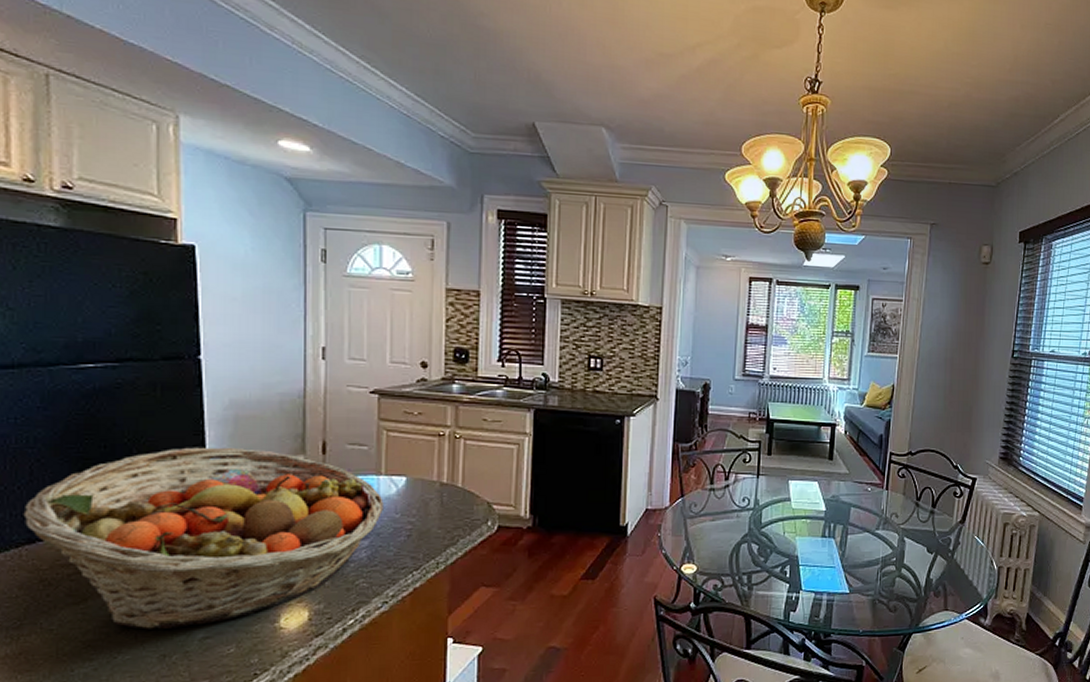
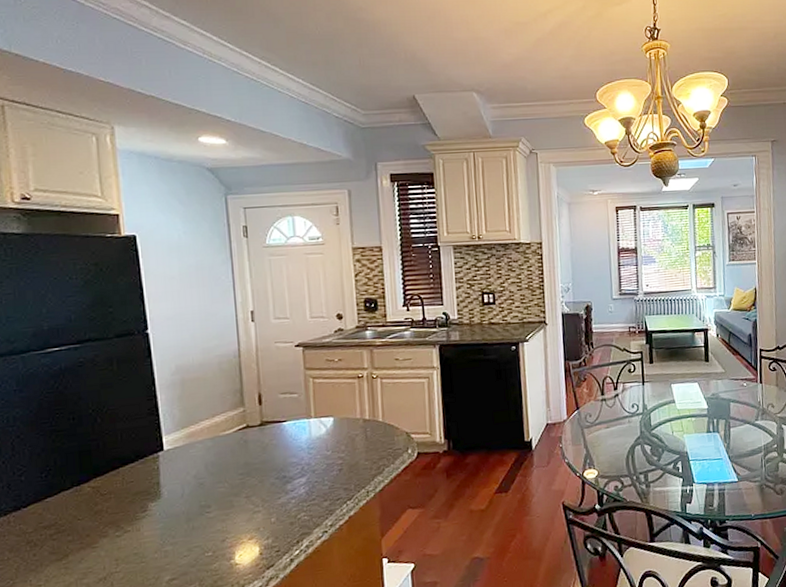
fruit basket: present [23,447,384,630] -> none [9,406,316,578]

